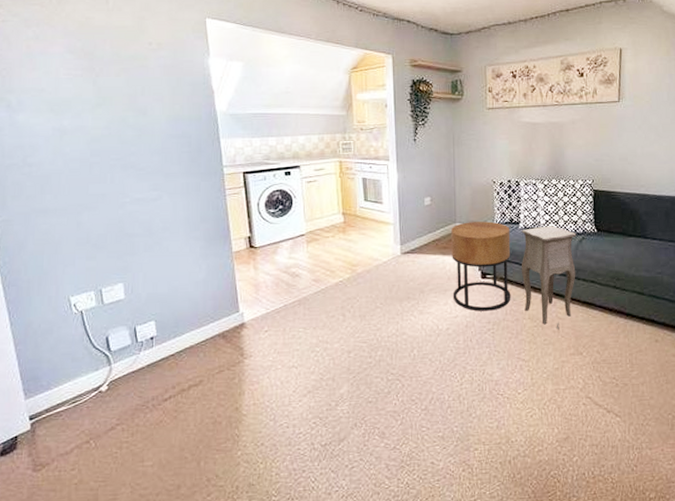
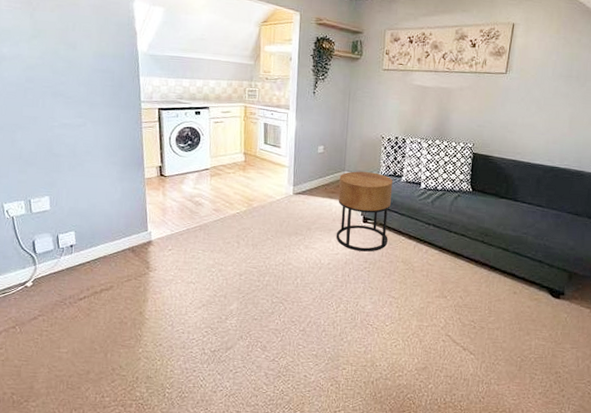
side table: present [521,226,577,329] -> none [399,181,453,274]

